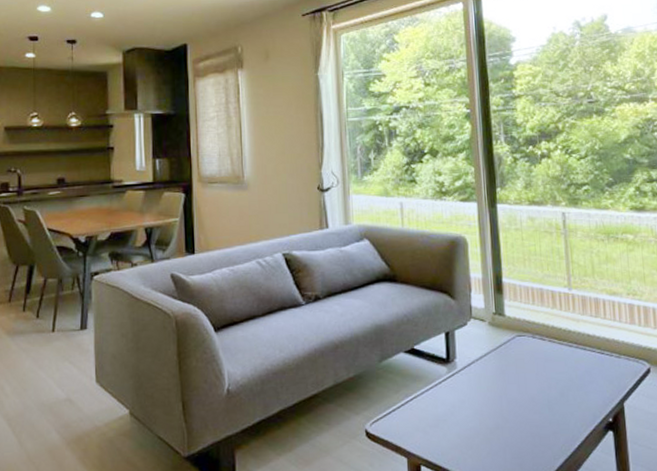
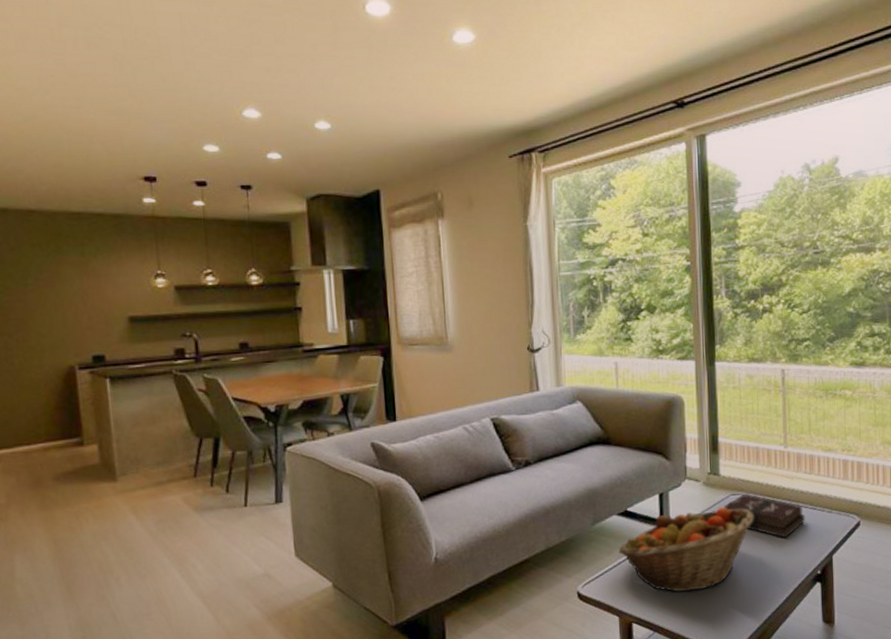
fruit basket: none [406,347,541,435] -> present [618,506,754,592]
hardback book: none [510,336,593,383] -> present [724,494,805,538]

